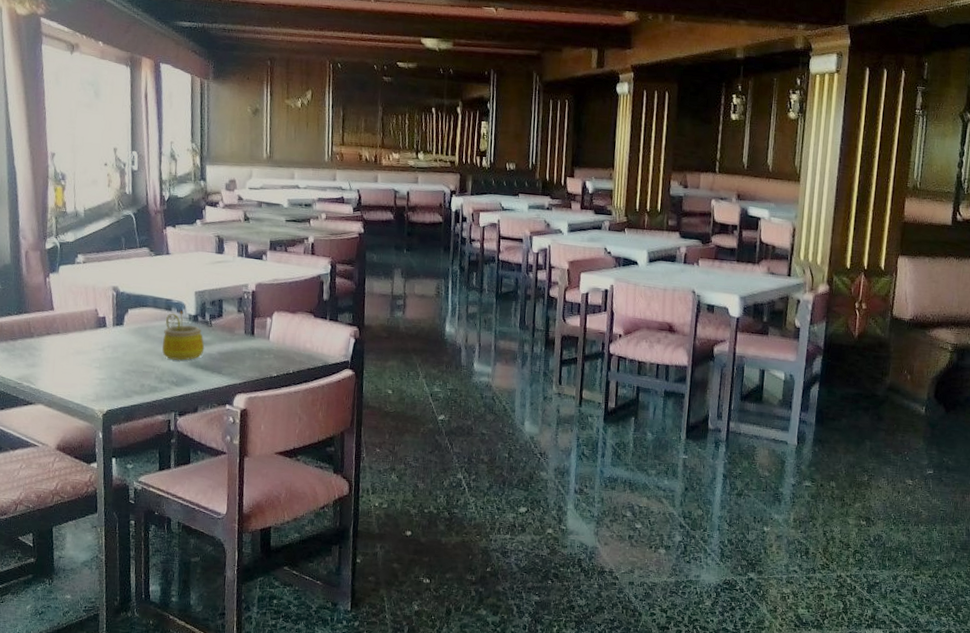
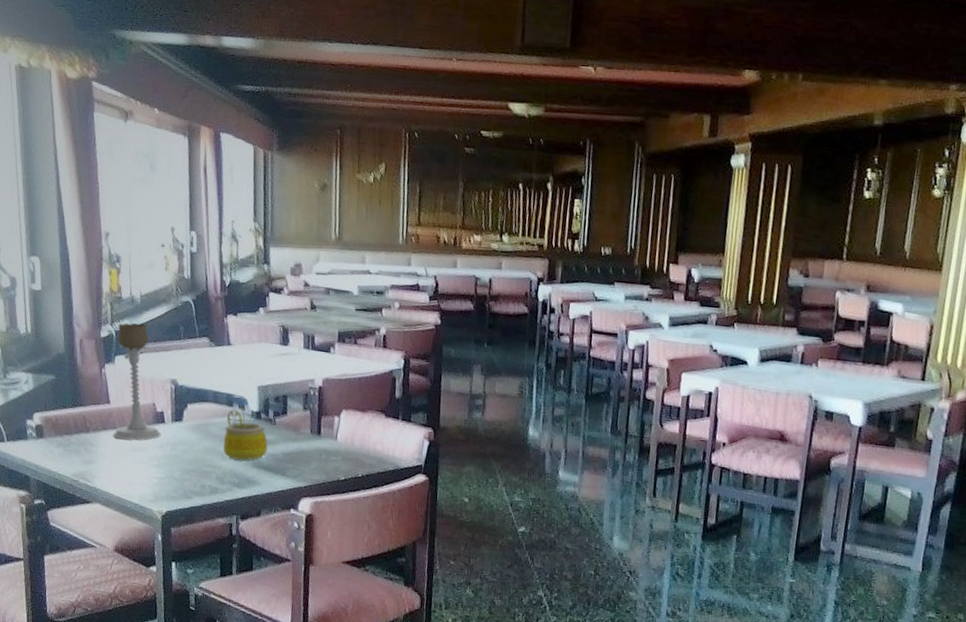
candle holder: none [56,235,103,344] -> present [112,323,161,440]

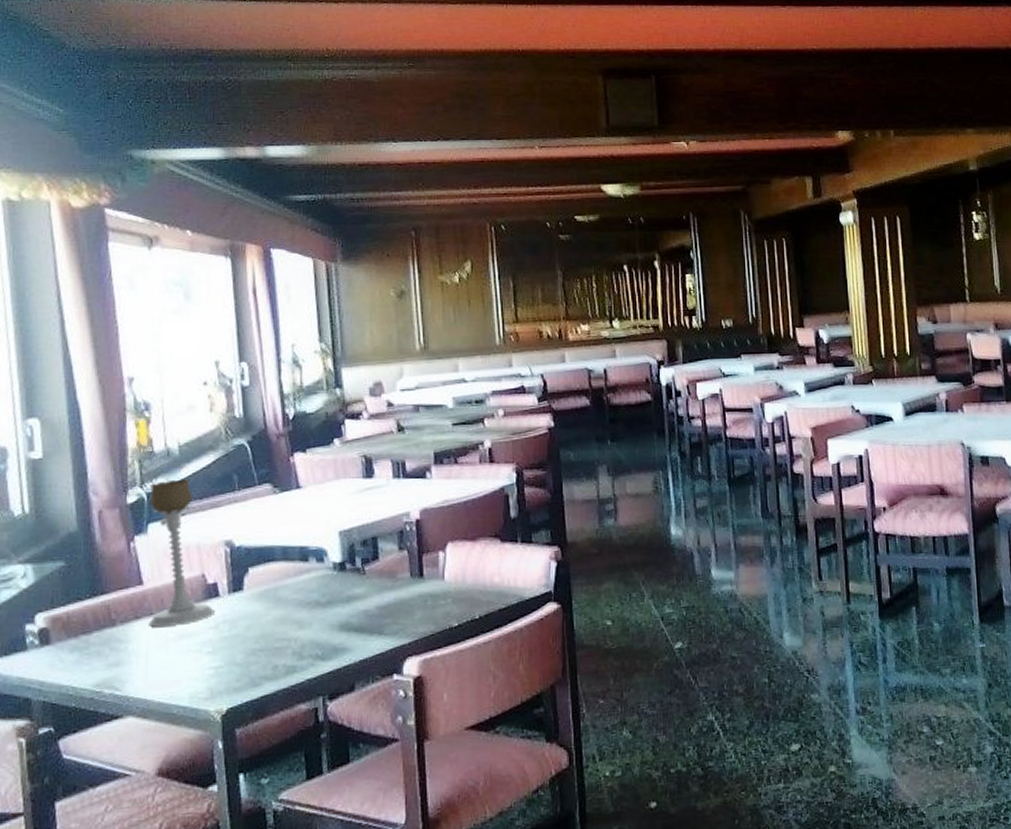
mug: present [223,407,268,460] -> none [300,559,358,626]

